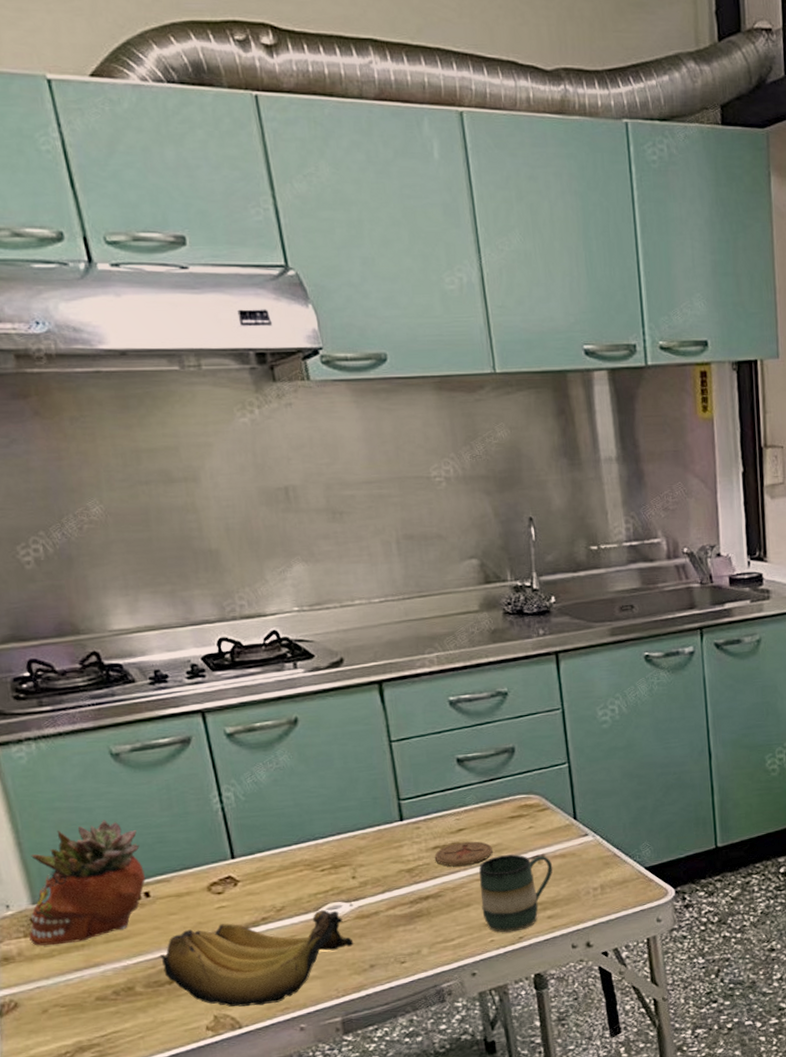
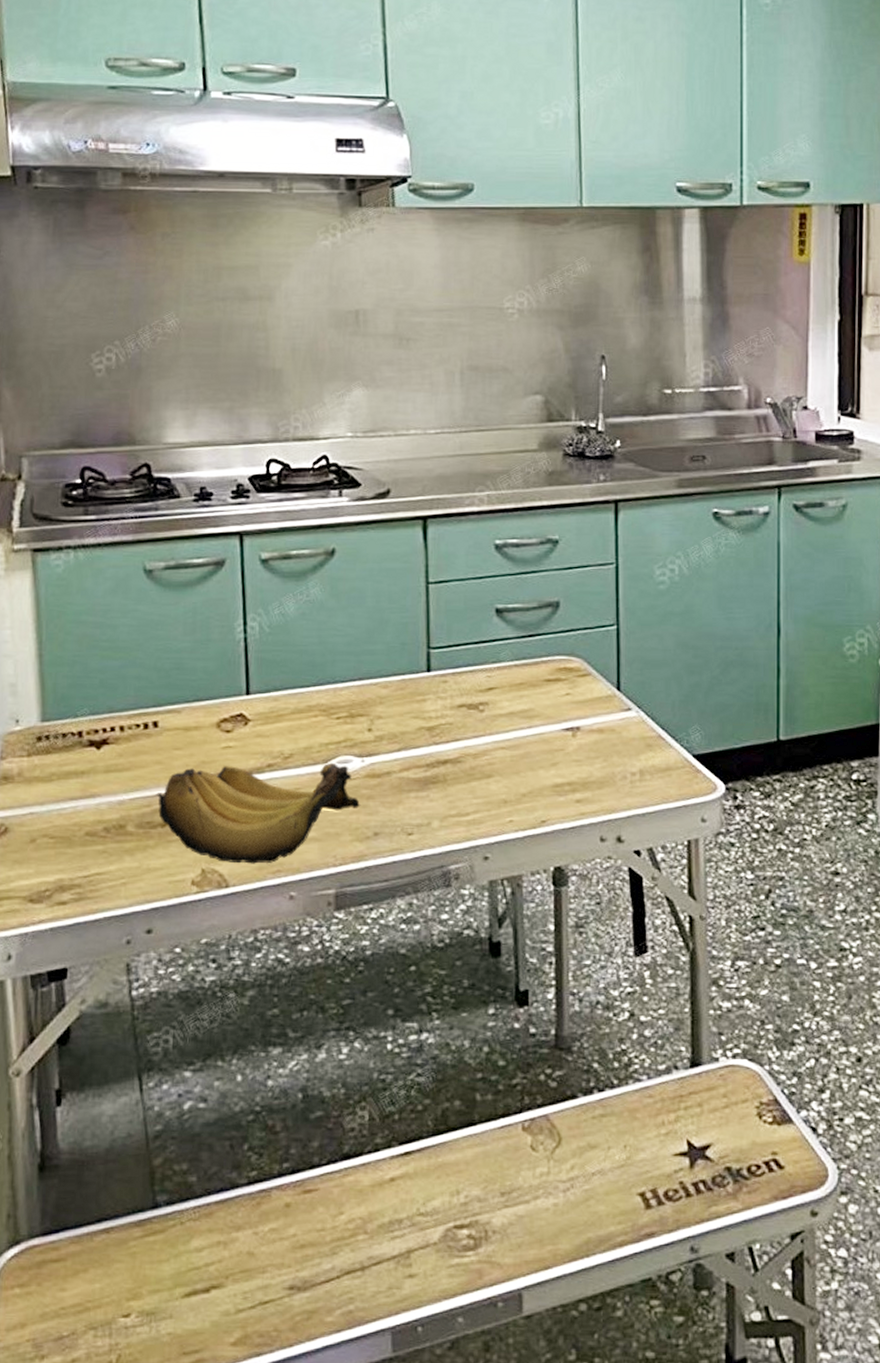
succulent planter: present [29,820,146,946] -> none [32,639,157,769]
coaster: present [434,841,493,867] -> none [459,703,523,730]
mug: present [479,854,553,933] -> none [504,723,588,814]

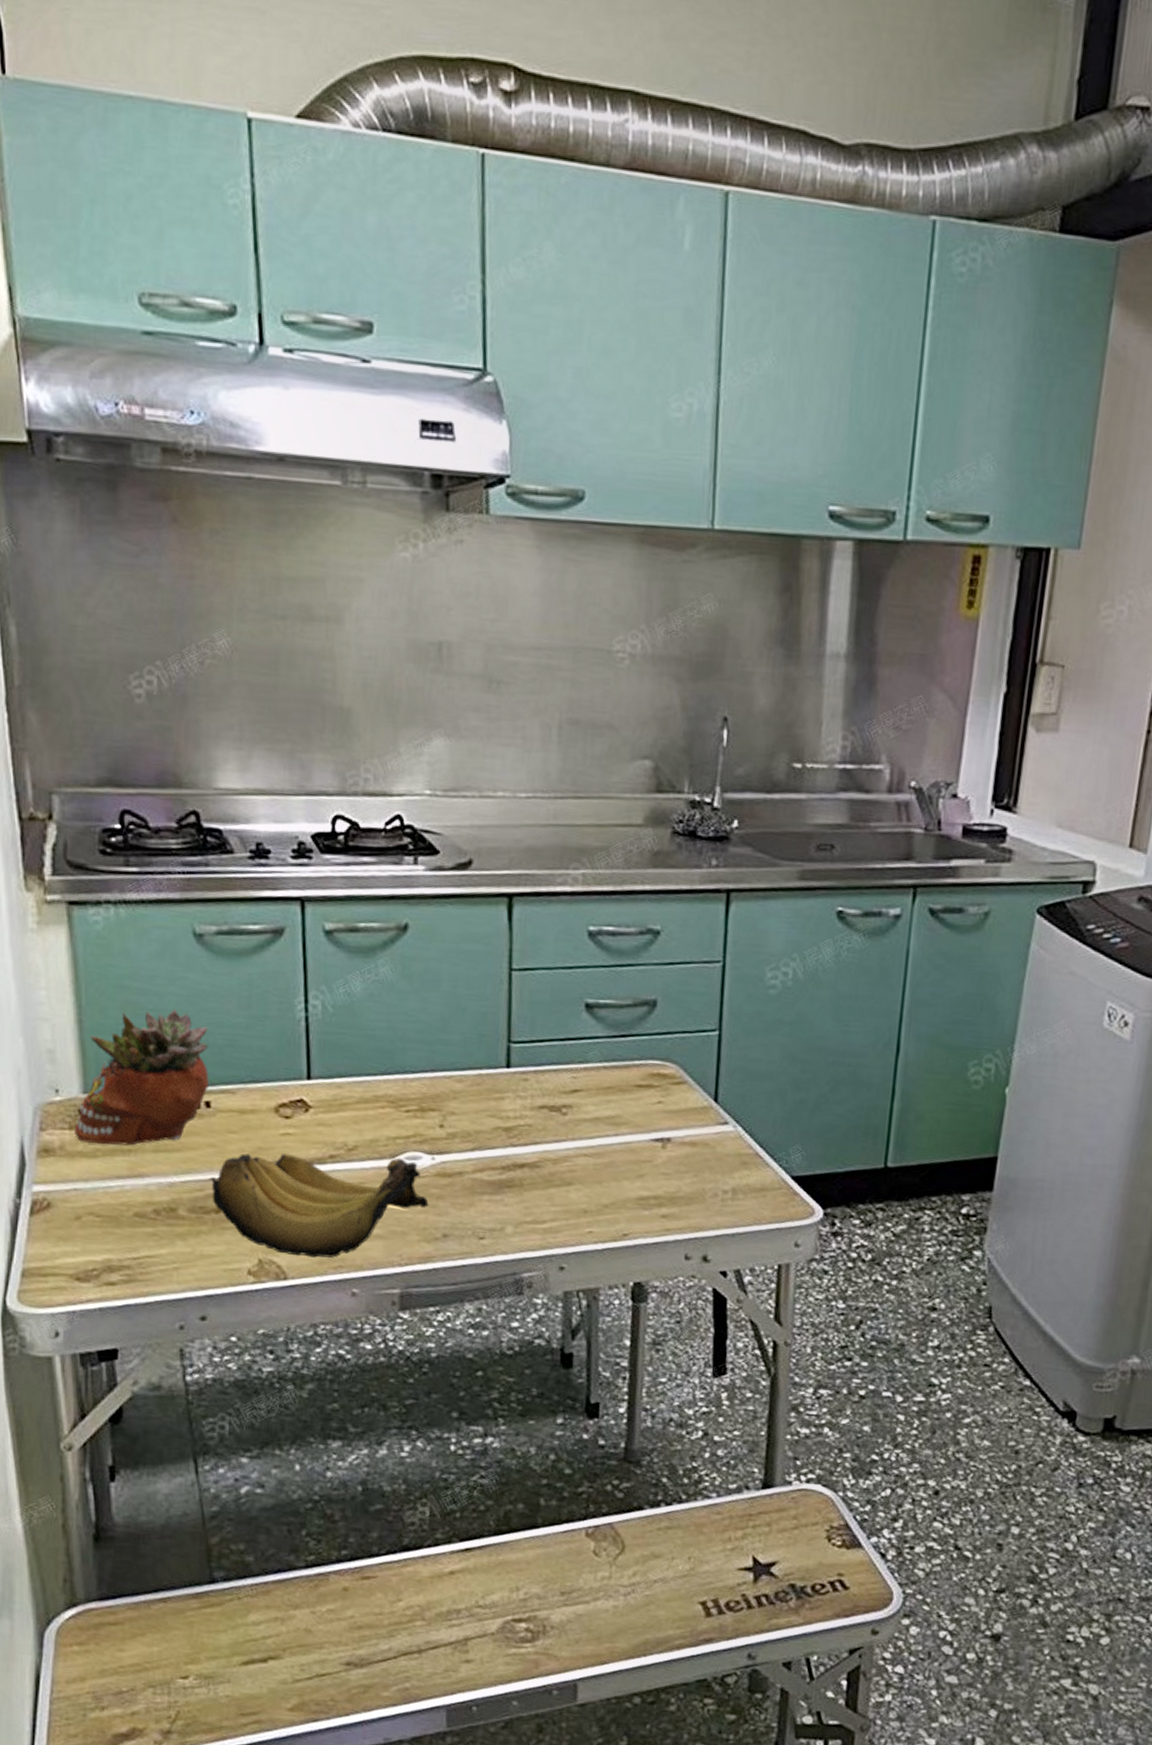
succulent planter: none [32,639,157,769] -> present [74,1009,209,1146]

